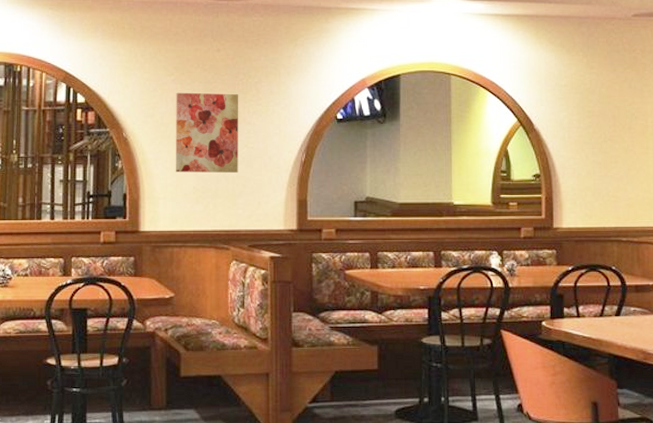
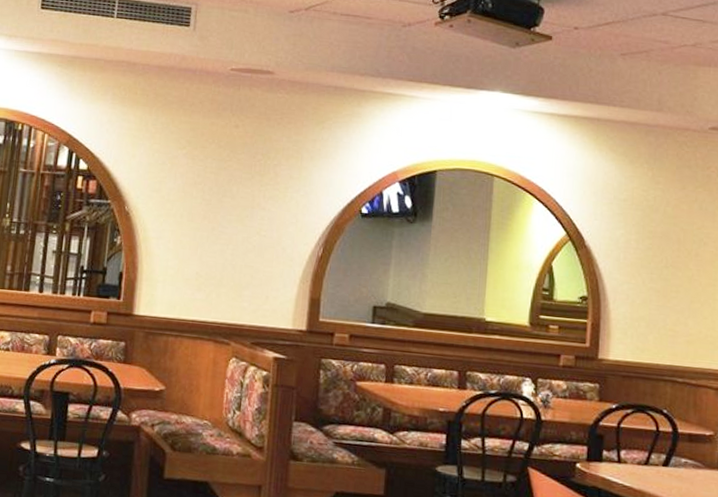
wall art: present [176,92,239,173] -> none [179,168,255,262]

